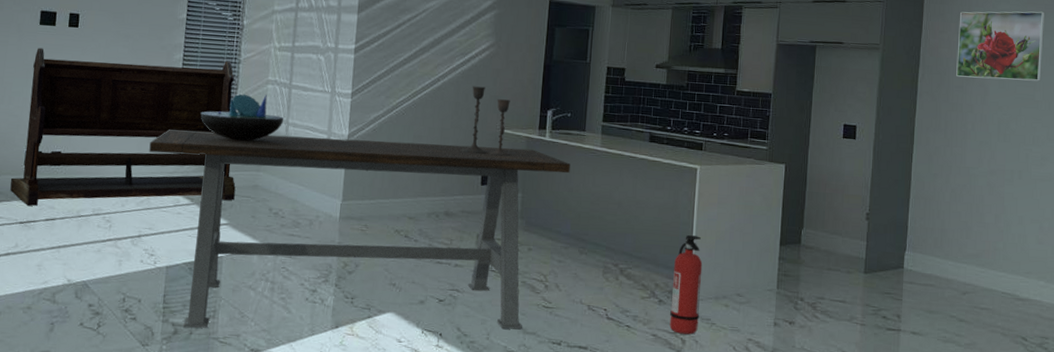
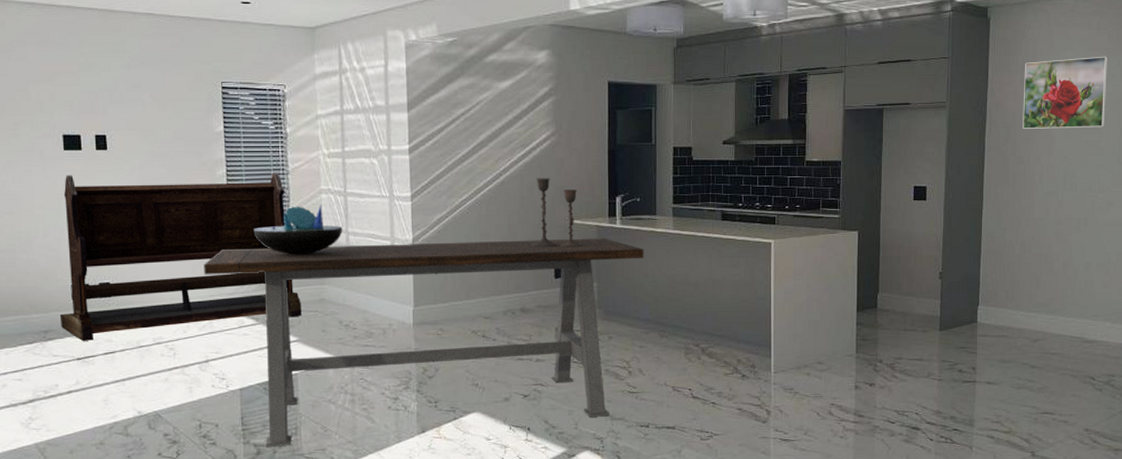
fire extinguisher: present [669,235,703,335] -> none [754,308,783,405]

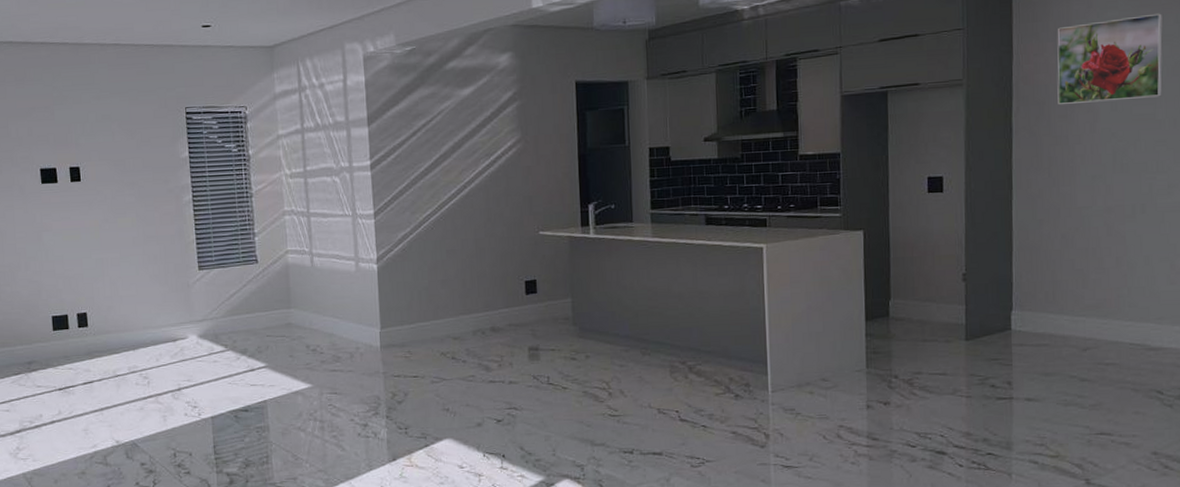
bench: present [59,172,302,341] -> none [41,196,269,371]
dining table: present [204,238,644,448] -> none [174,249,621,477]
decorative bowl: present [253,204,343,255] -> none [220,226,307,279]
candlestick: present [531,178,582,248] -> none [499,188,554,262]

